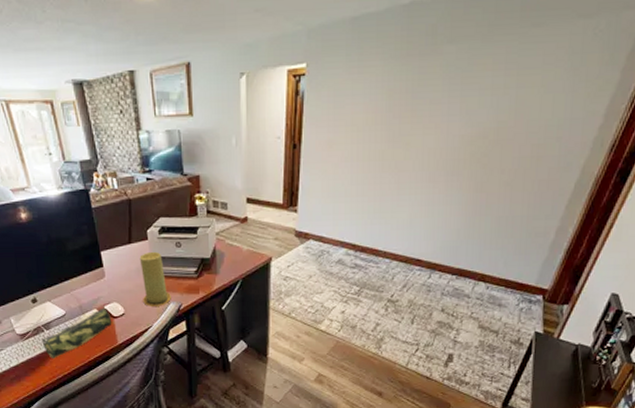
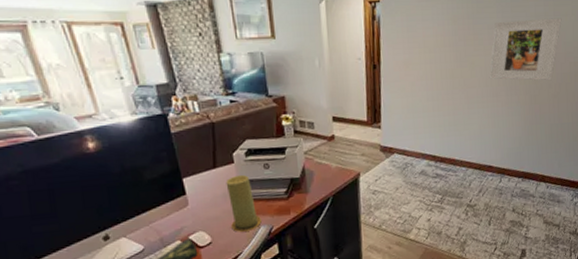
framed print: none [426,90,527,166] -> present [489,18,562,81]

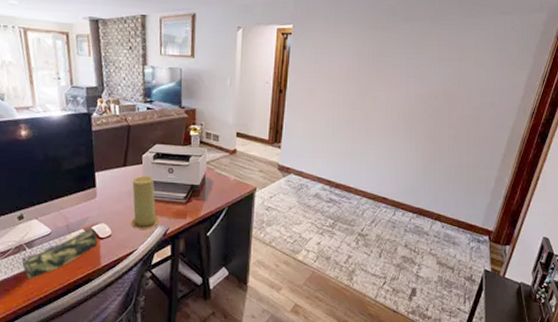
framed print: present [489,18,562,81] -> none [389,61,465,122]

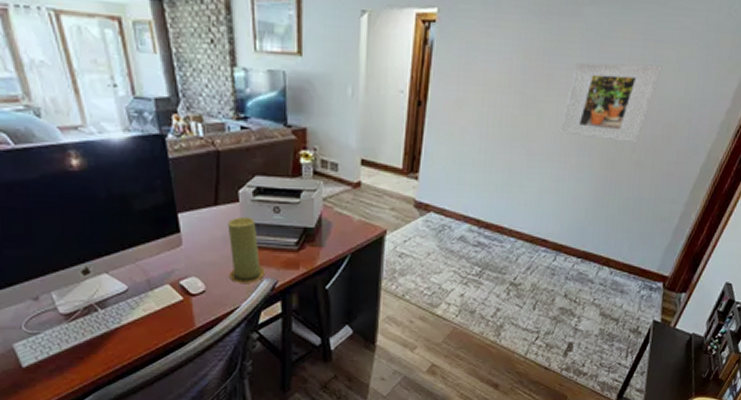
pencil case: present [21,229,98,279] -> none [94,284,189,345]
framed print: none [389,61,465,122] -> present [559,62,662,144]

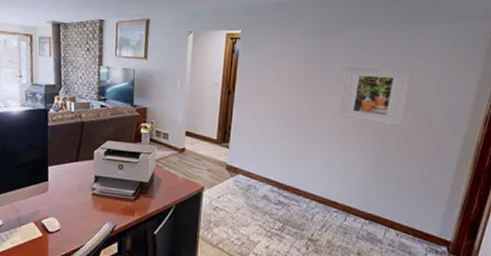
candle: present [227,216,265,283] -> none [80,171,108,225]

